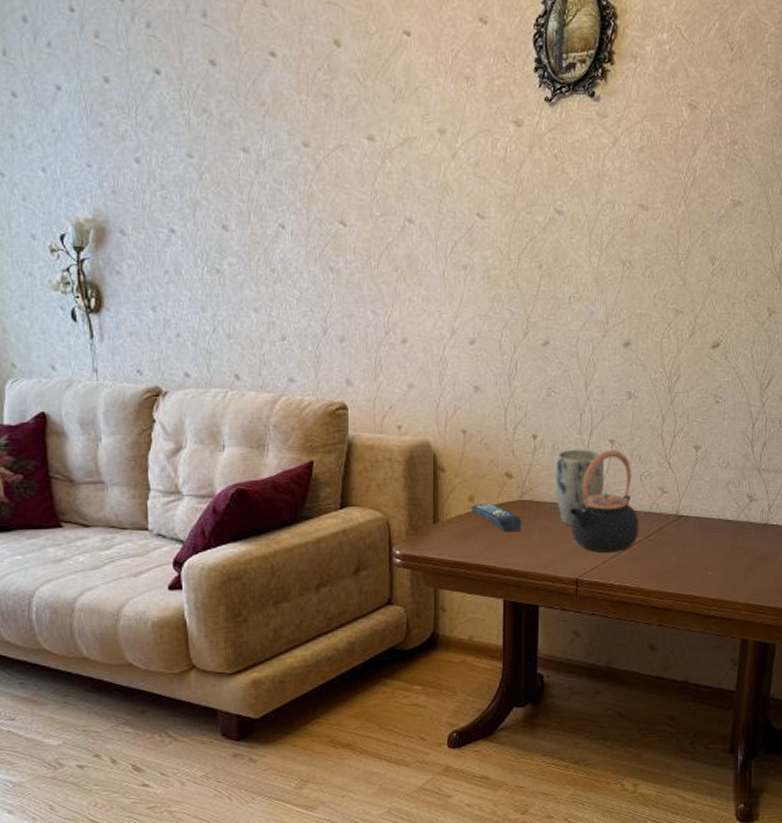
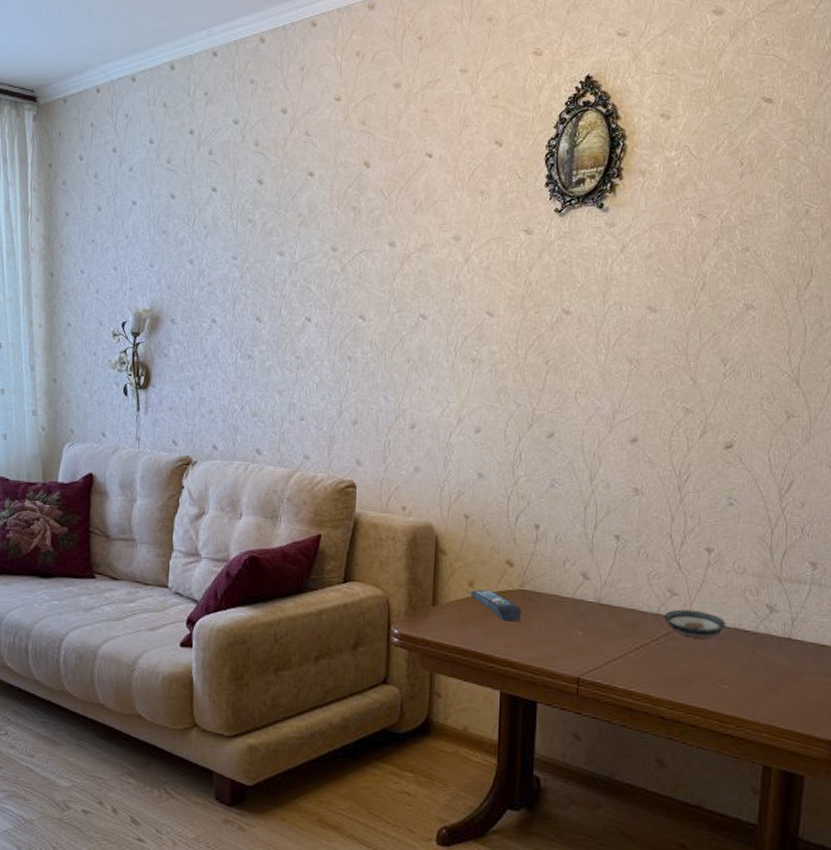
plant pot: present [554,449,604,526] -> none [556,541,609,621]
teapot: present [569,450,639,552] -> none [571,545,646,653]
saucer: none [655,506,711,532] -> present [664,609,726,639]

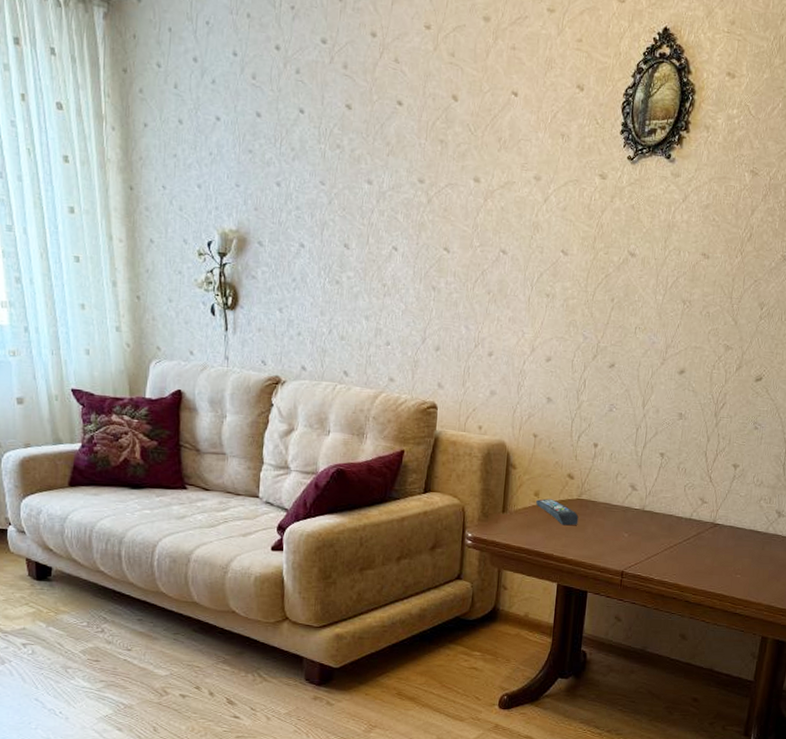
saucer: present [664,609,726,639] -> none [695,515,744,539]

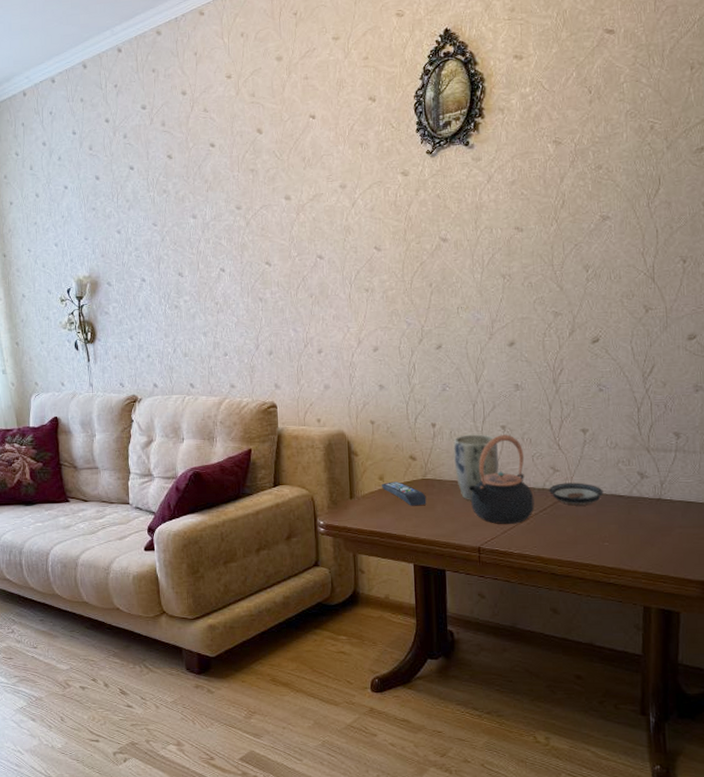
plant pot: none [610,458,654,524] -> present [453,434,499,500]
teapot: none [620,462,681,551] -> present [468,434,535,524]
saucer: none [695,515,744,539] -> present [549,482,604,506]

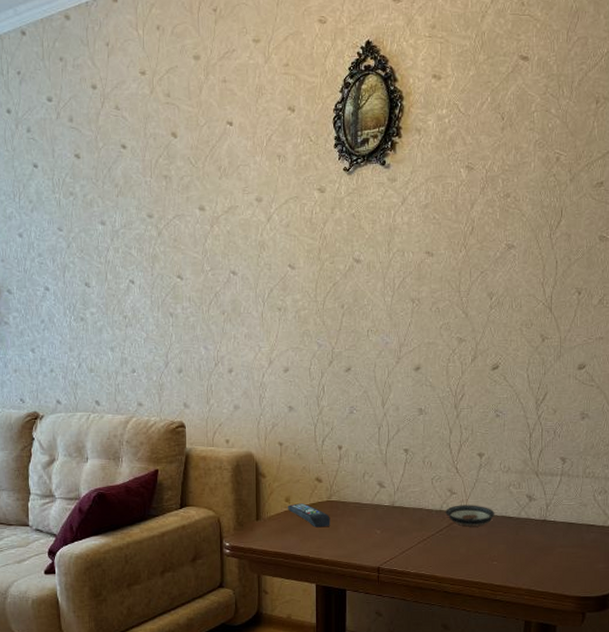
plant pot: present [453,434,499,500] -> none [357,457,400,522]
teapot: present [468,434,535,524] -> none [370,458,432,545]

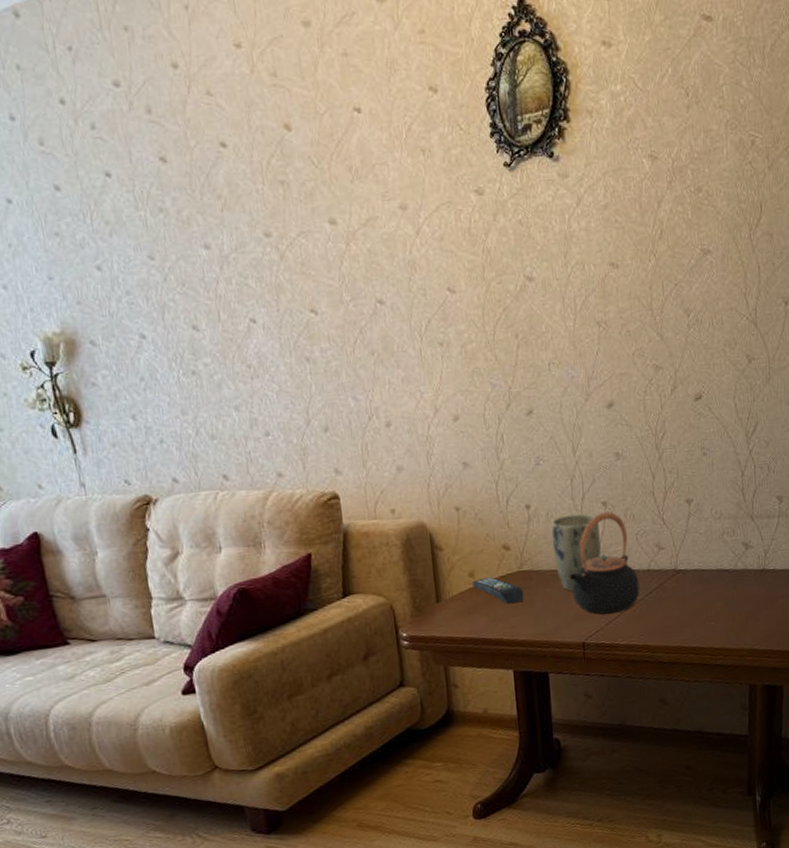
plant pot: none [357,457,400,522] -> present [551,513,601,591]
teapot: none [370,458,432,545] -> present [569,512,640,615]
saucer: present [446,505,495,527] -> none [654,559,709,586]

